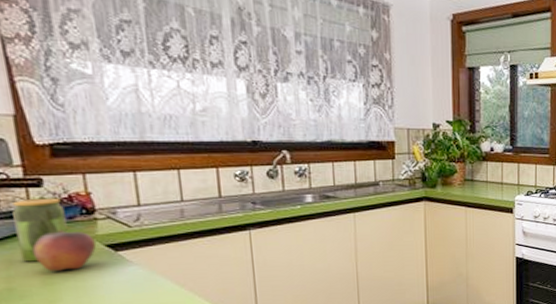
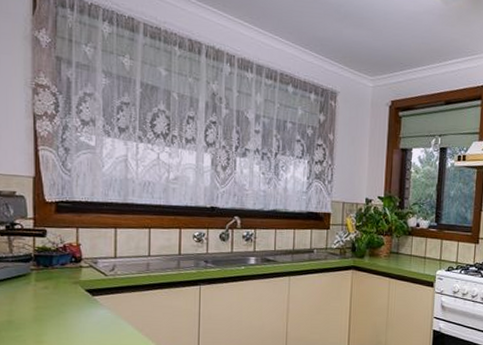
jar: present [12,198,68,262] -> none [21,246,59,300]
fruit: present [33,229,96,272] -> none [31,274,78,310]

